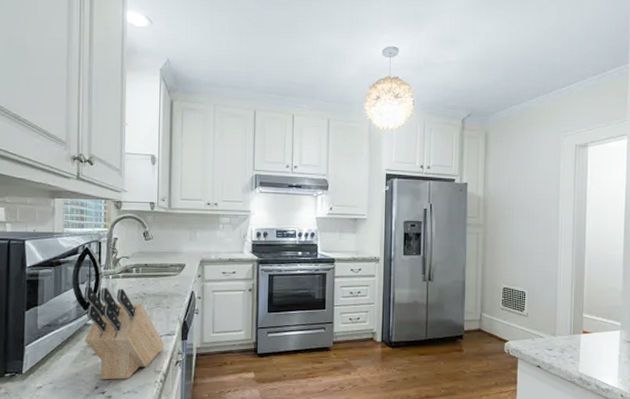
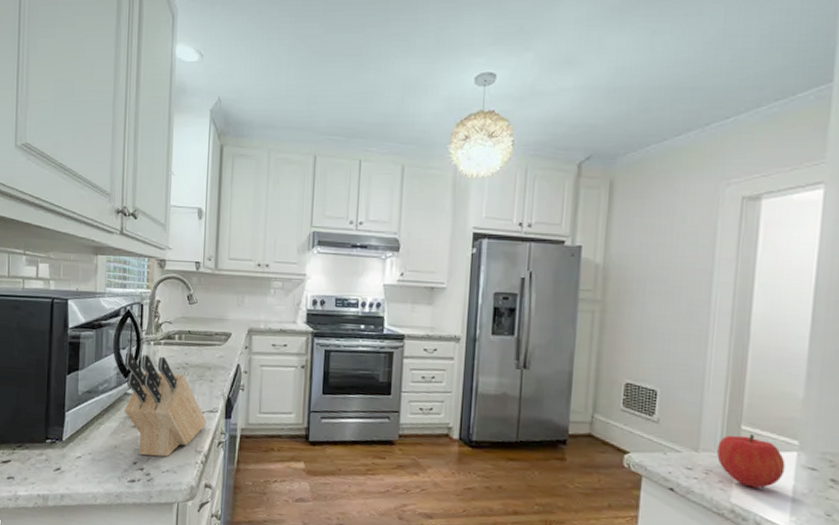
fruit: none [568,319,613,360] -> present [717,433,786,488]

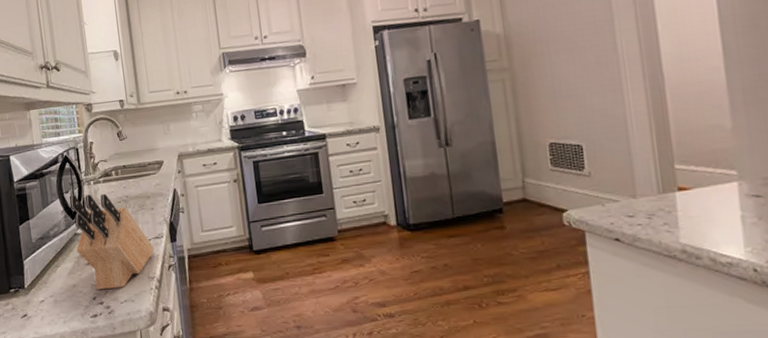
fruit: present [717,433,786,488] -> none [655,171,729,225]

